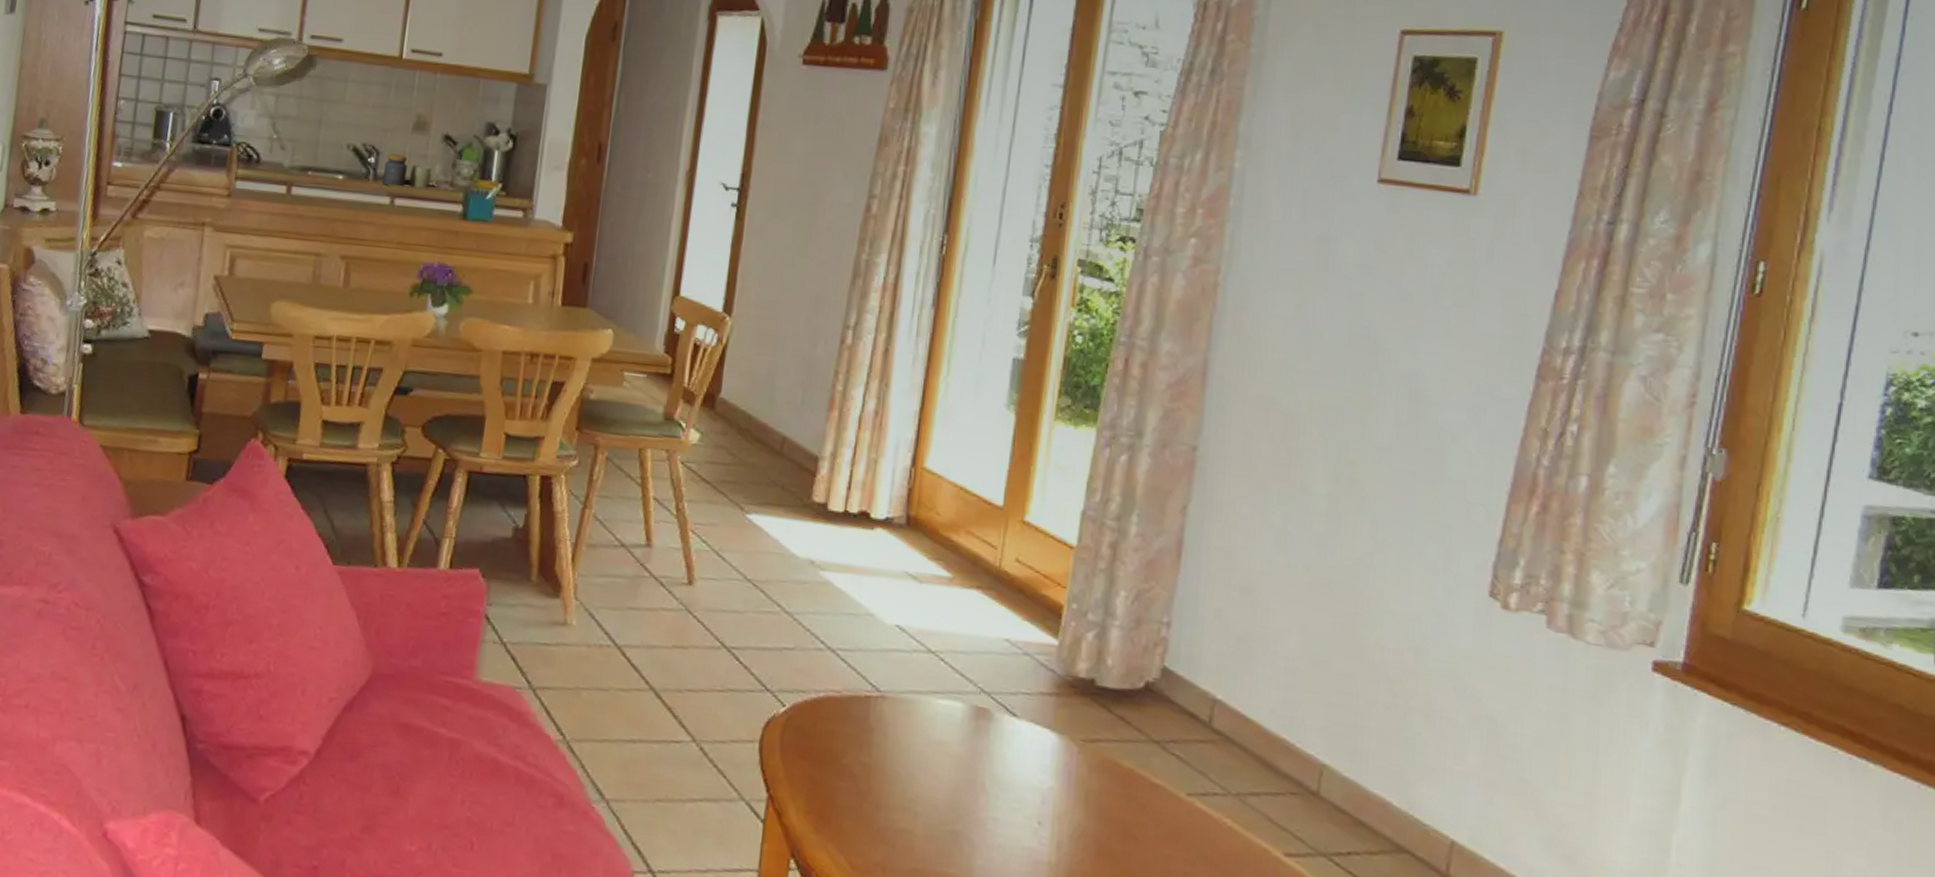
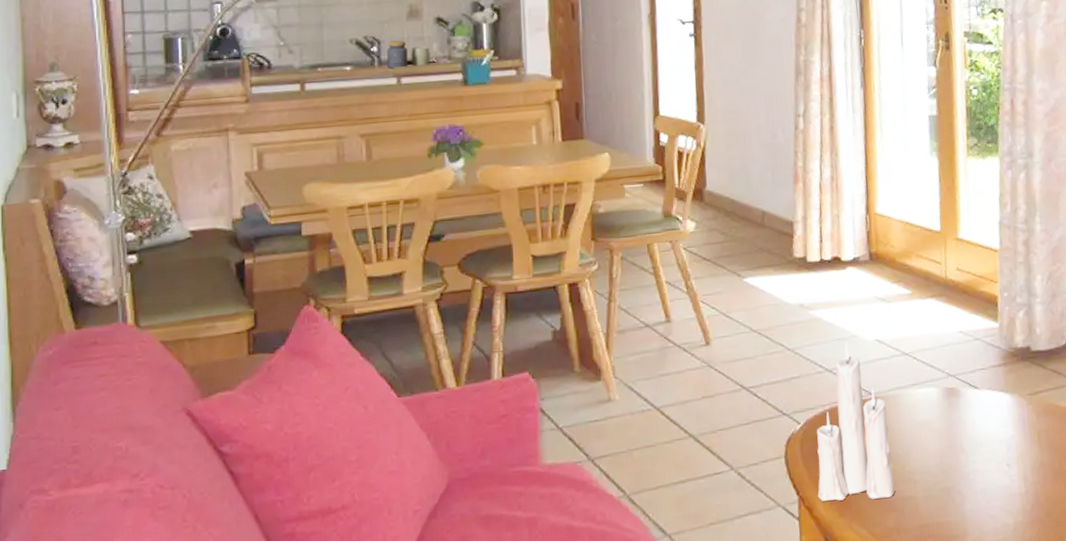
candle: none [791,619,896,825] -> present [817,341,896,501]

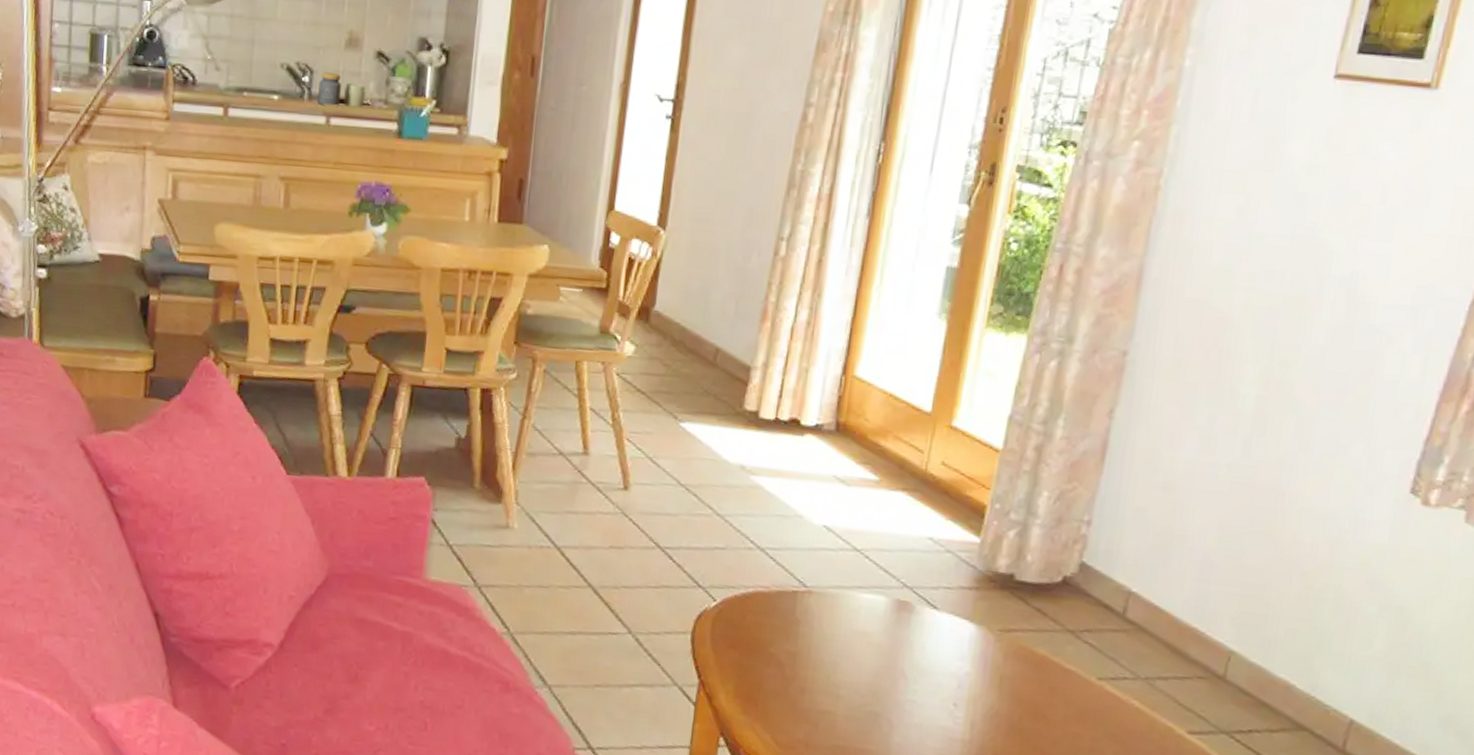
candle: present [817,341,896,501] -> none [720,520,822,706]

